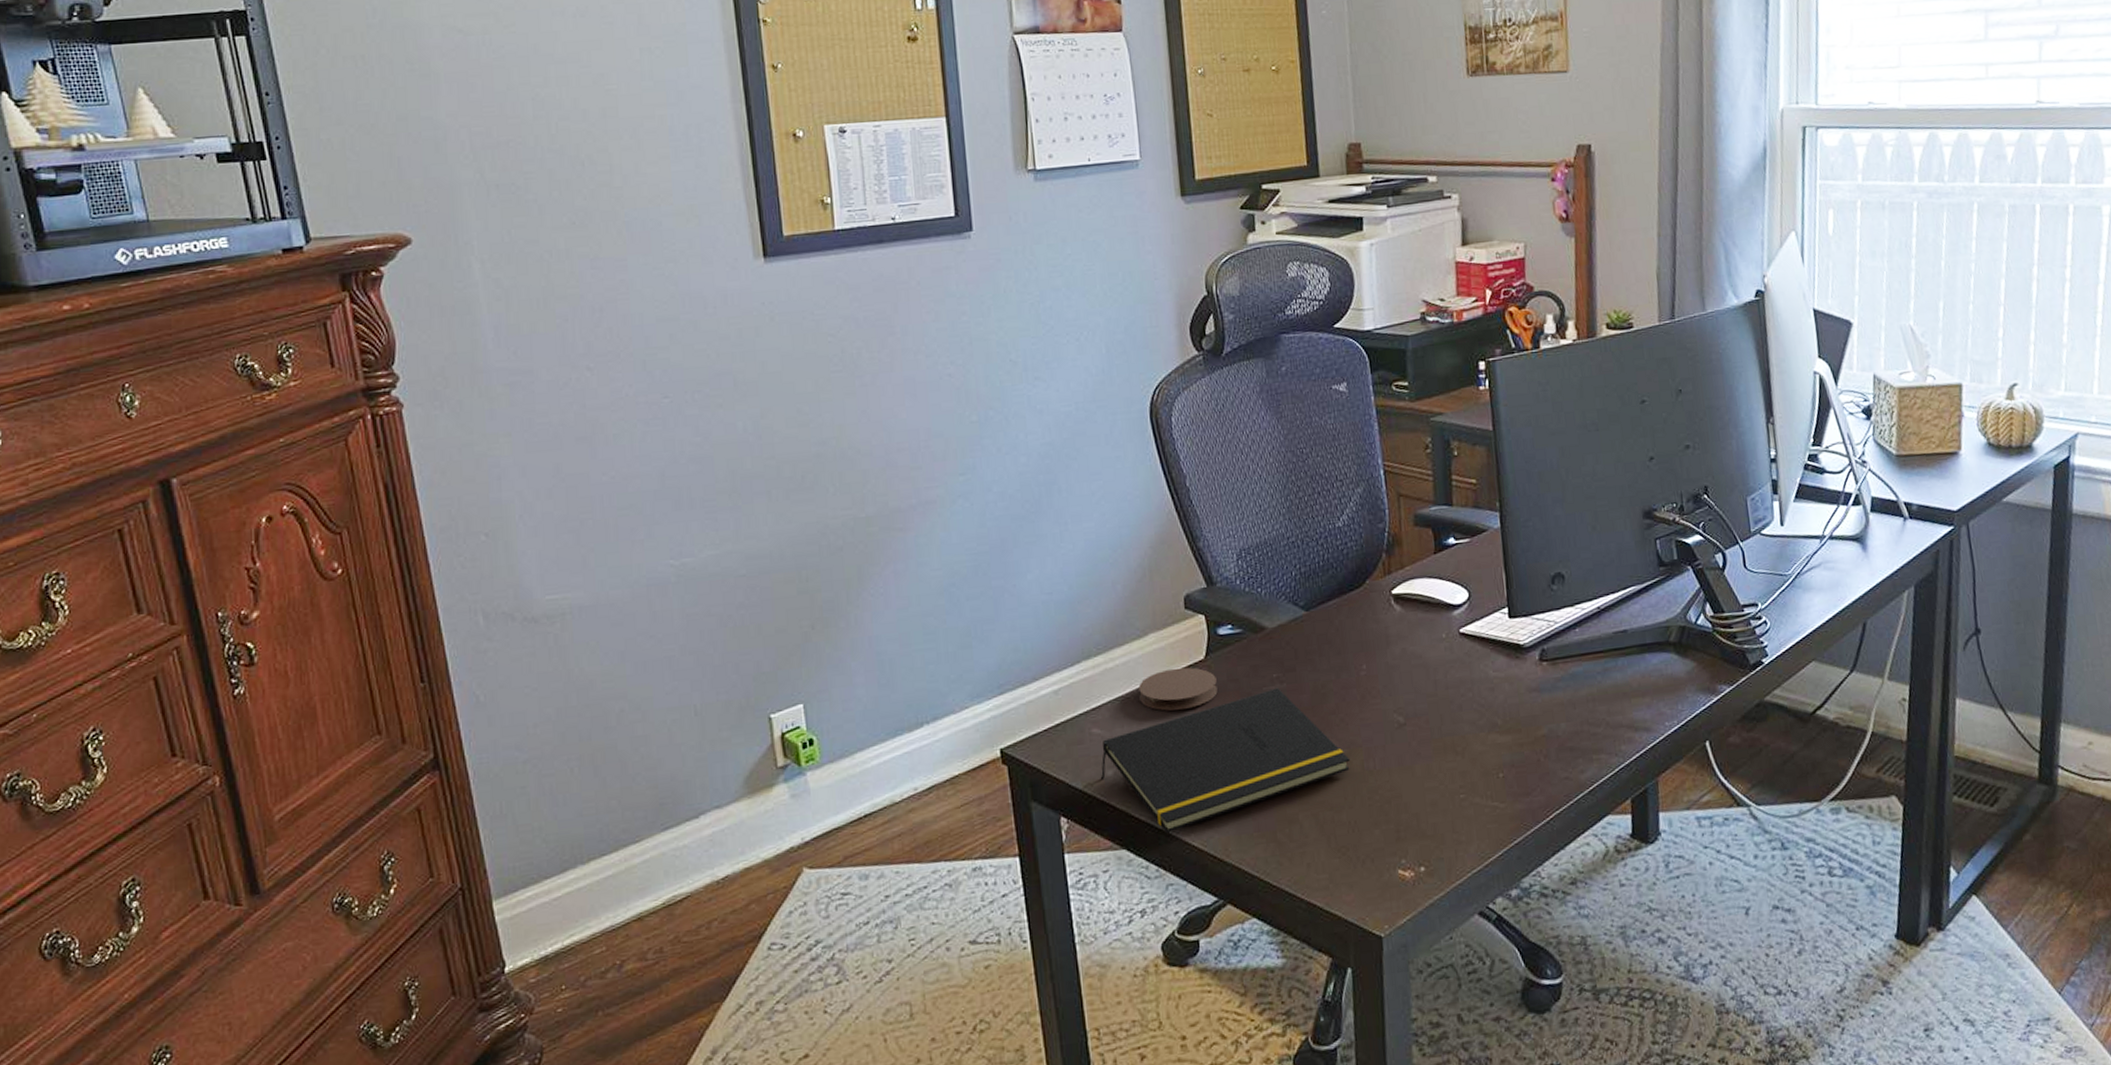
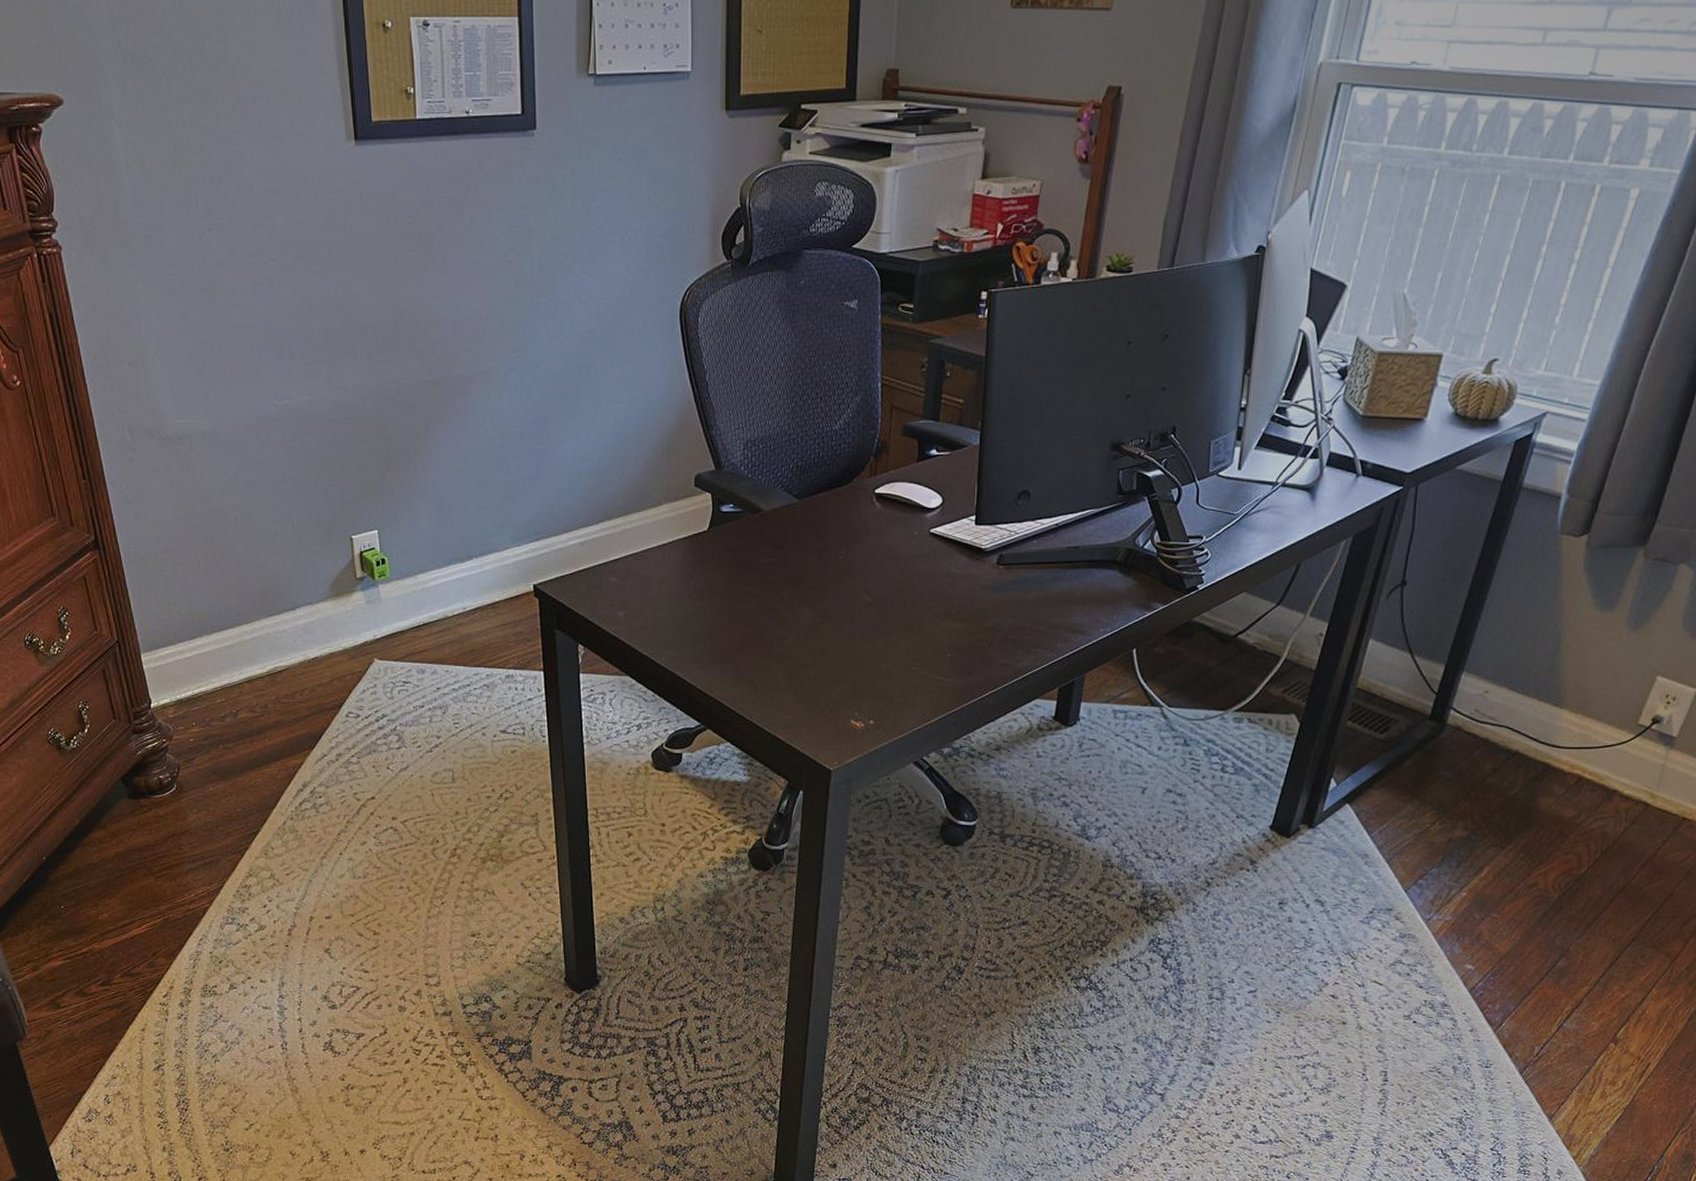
notepad: present [1100,687,1351,834] -> none [613,561,822,668]
coaster: present [1138,667,1218,711] -> none [650,535,716,570]

